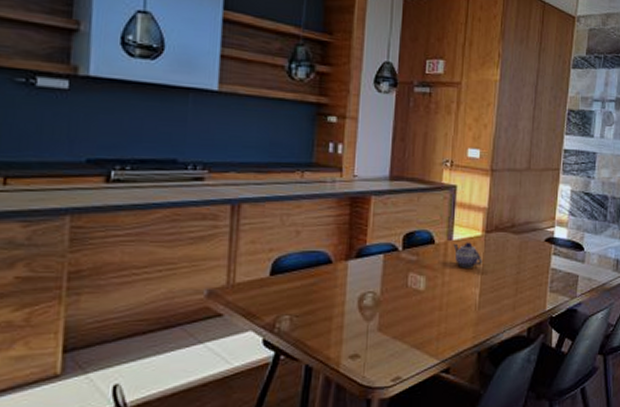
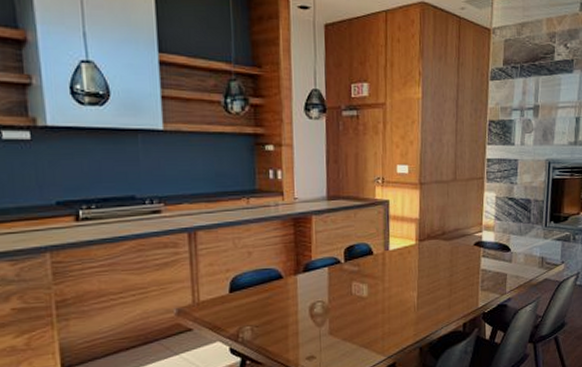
teapot: present [453,242,482,268] -> none [390,251,418,275]

